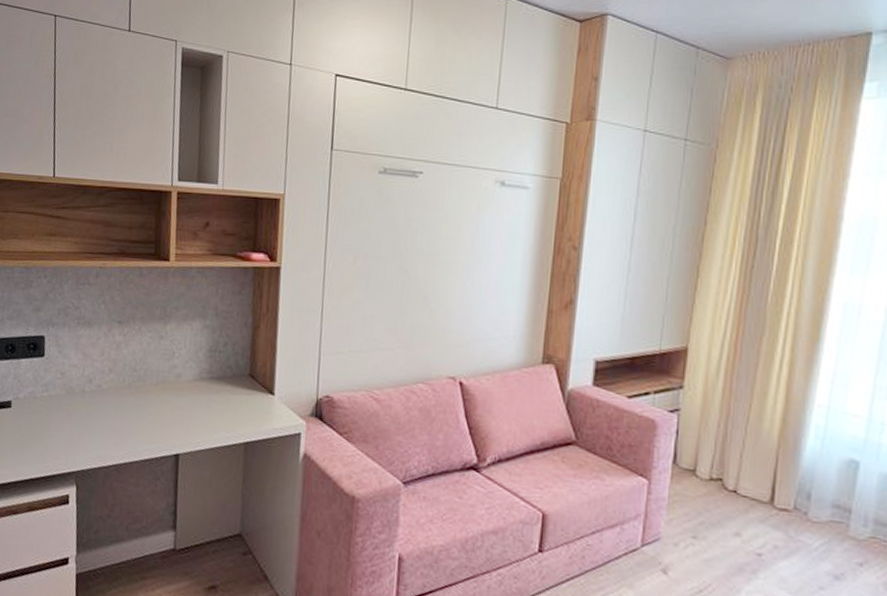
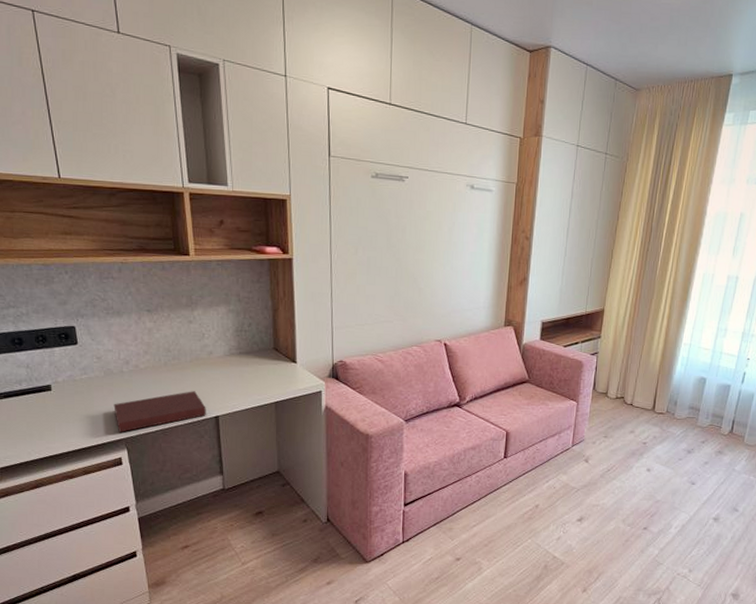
notebook: none [69,420,167,464] -> present [113,391,207,432]

